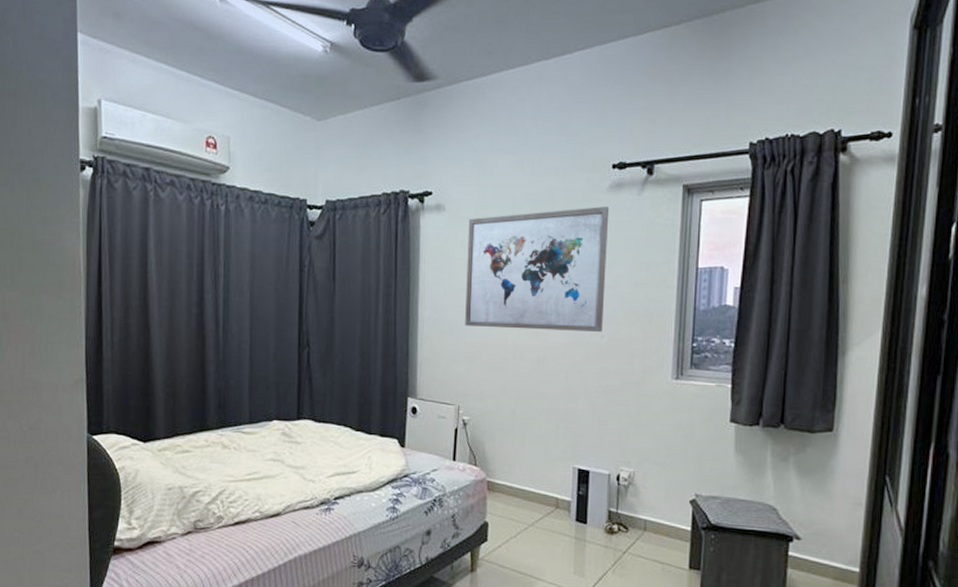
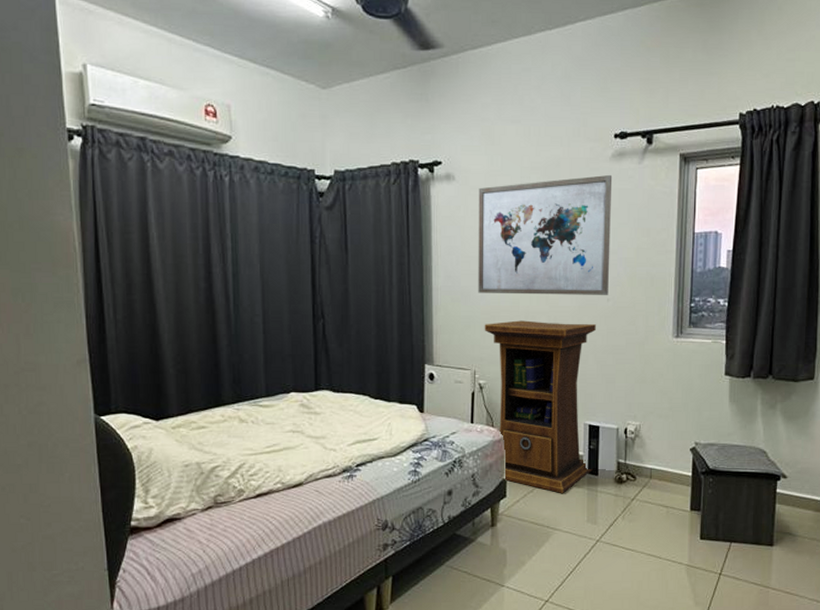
cabinet: none [470,355,588,541] -> present [484,320,596,493]

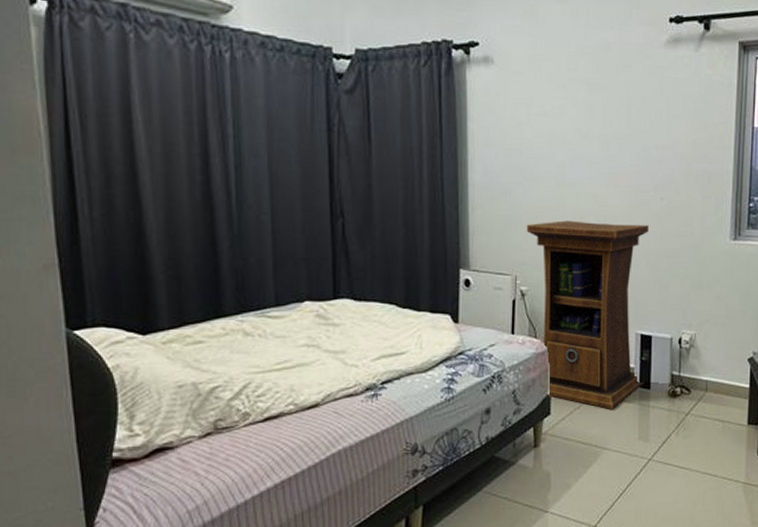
wall art: present [478,174,613,295] -> none [520,62,667,194]

